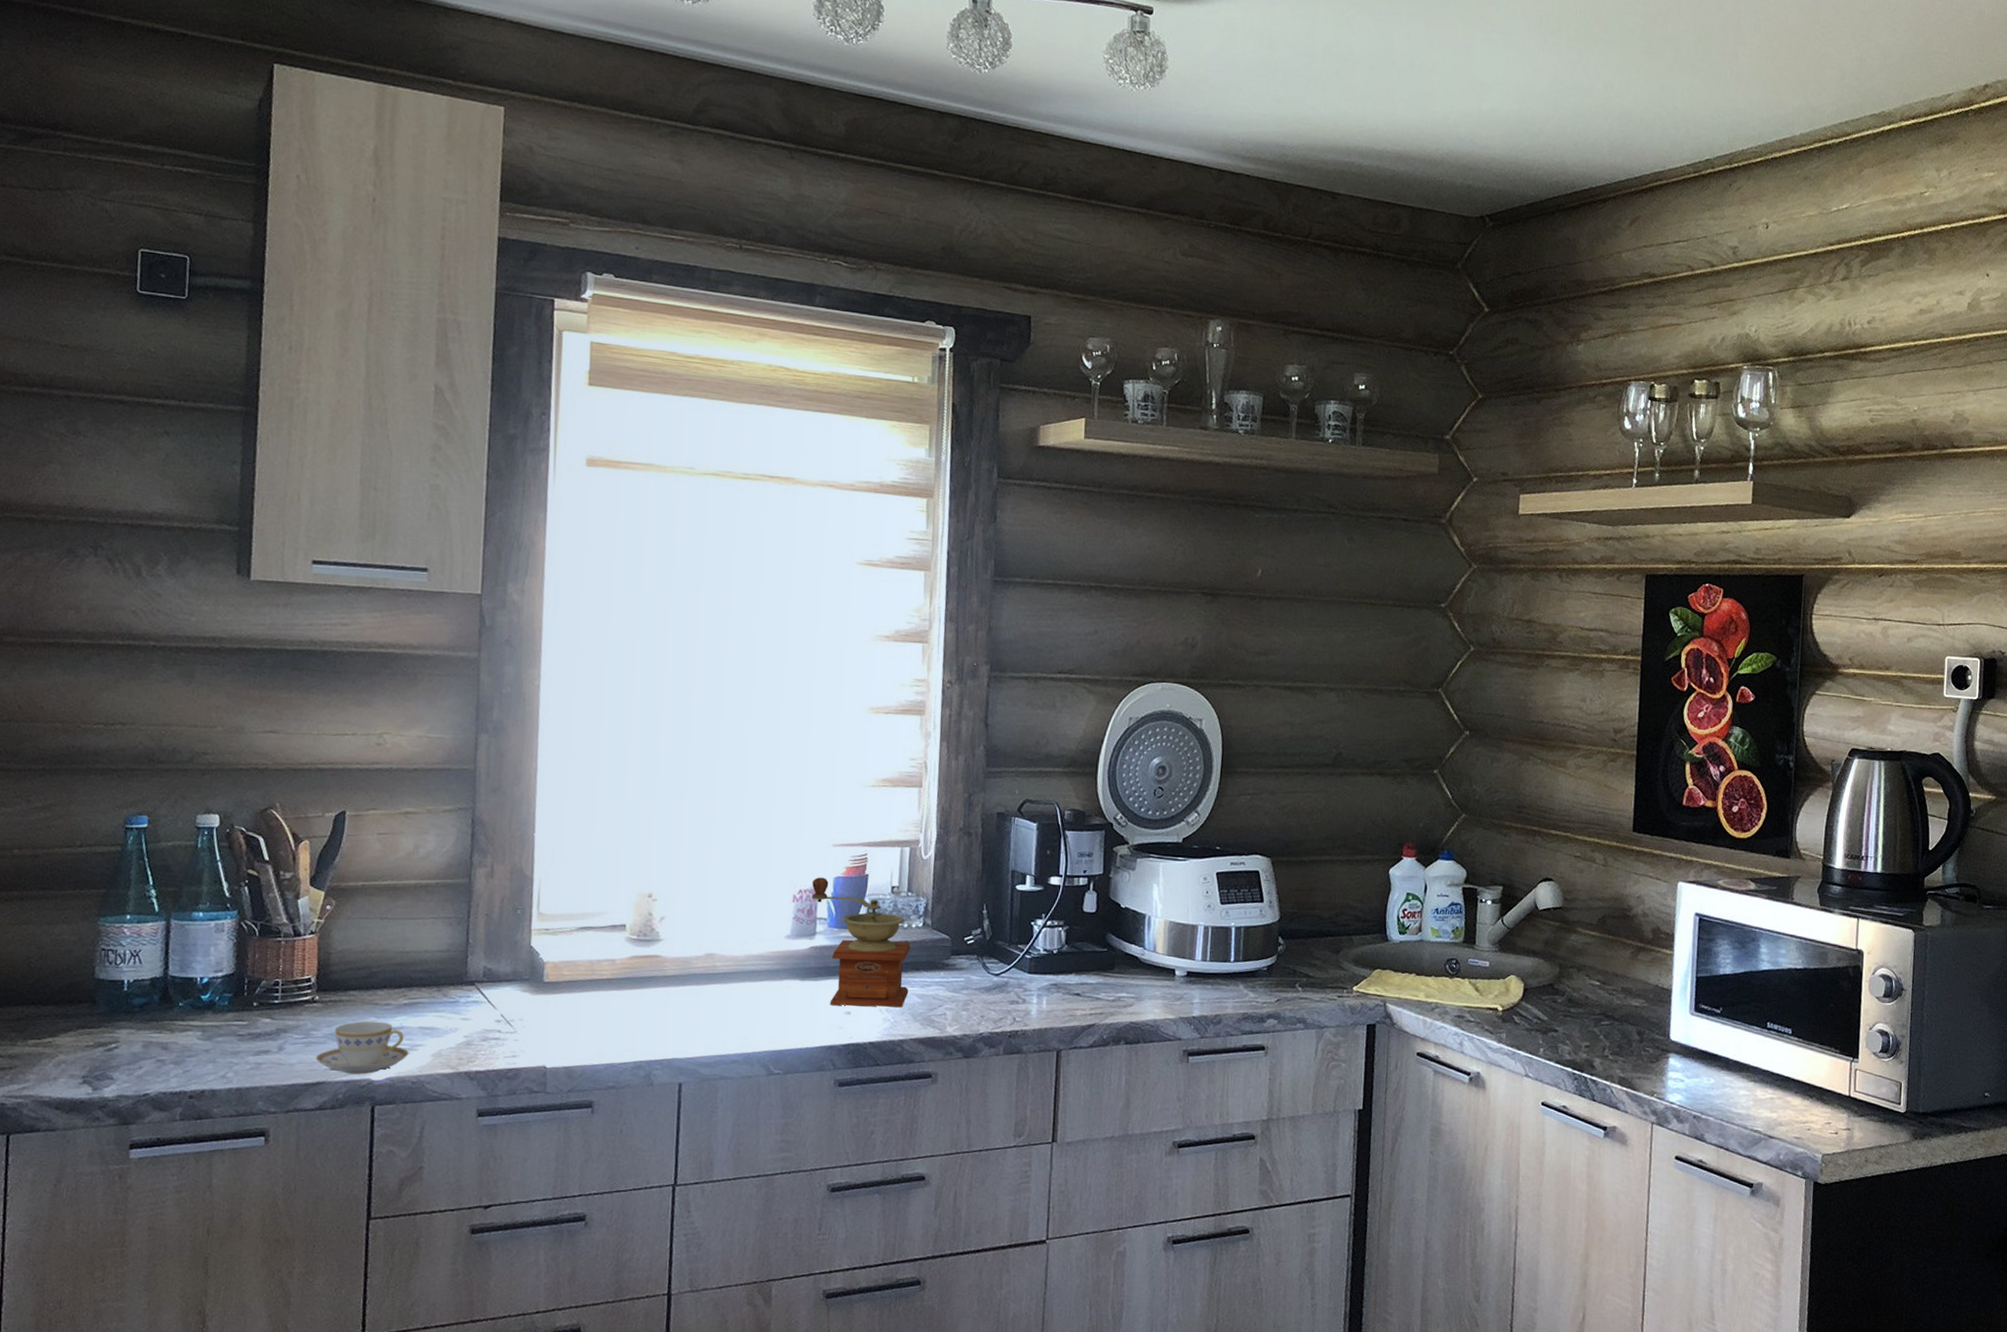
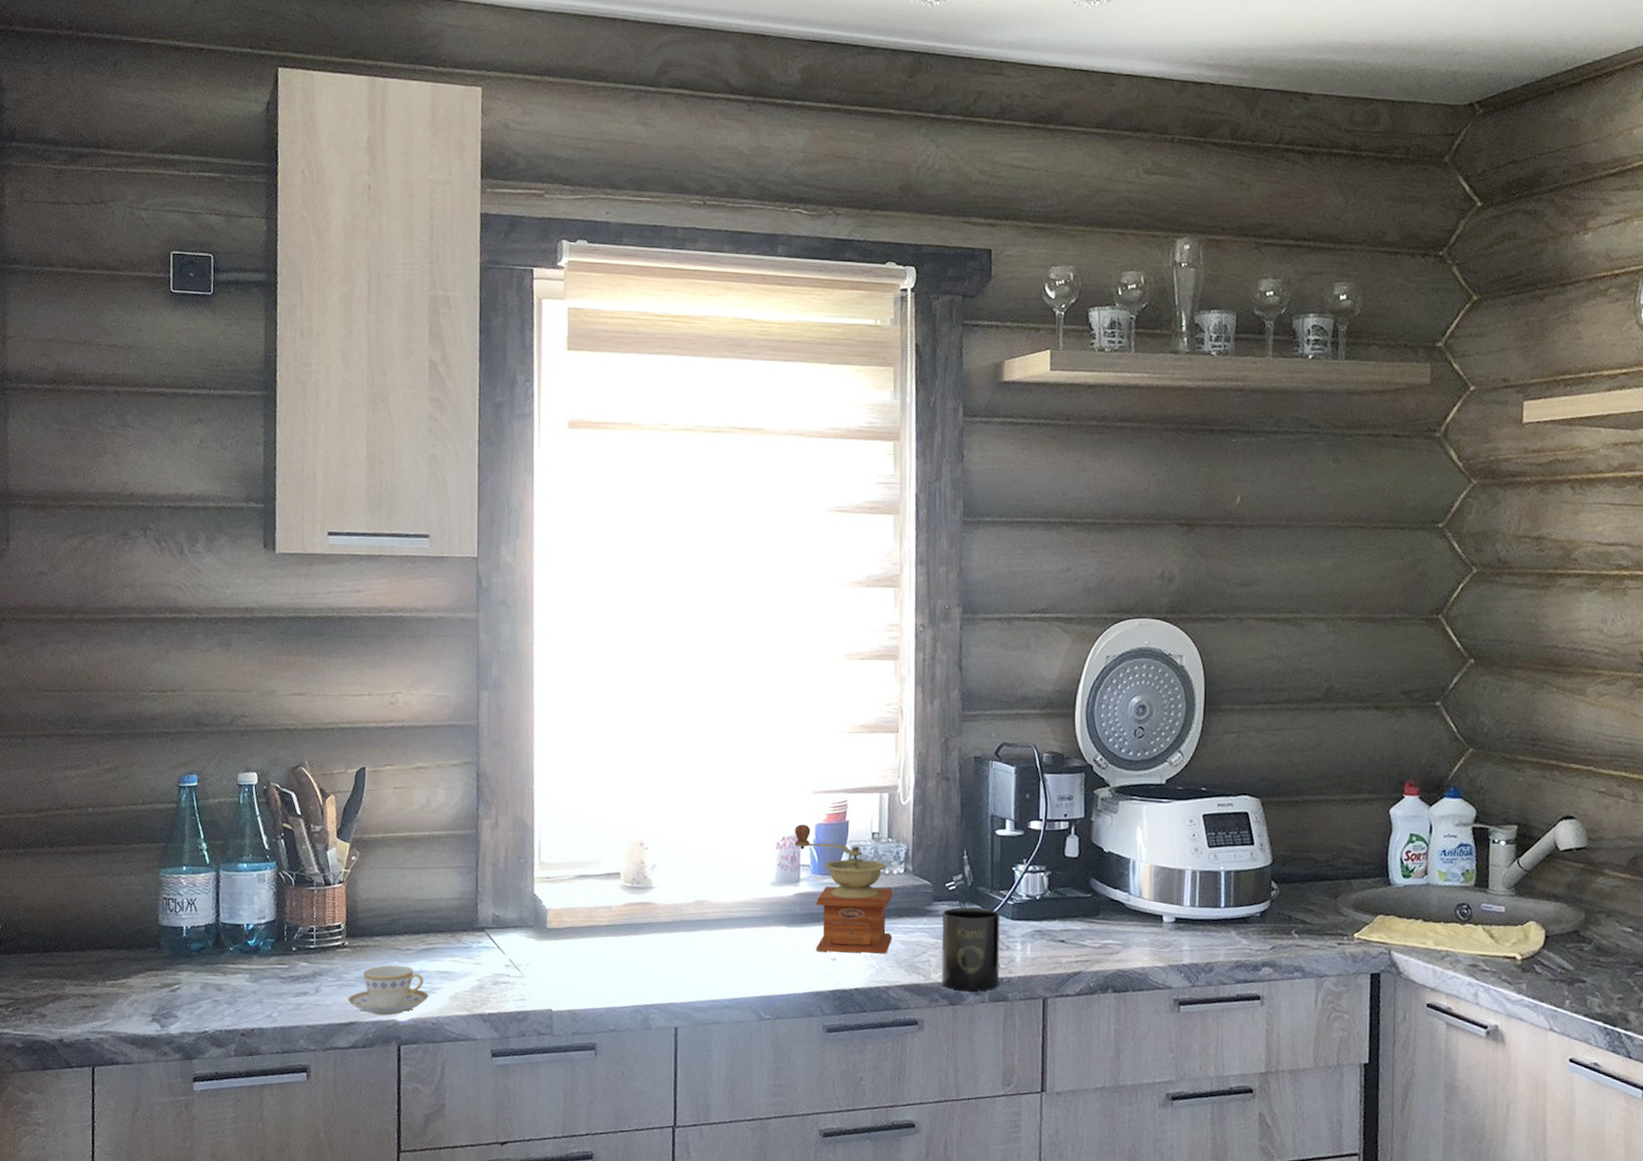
mug: none [957,960,1018,1044] -> present [941,907,1001,991]

